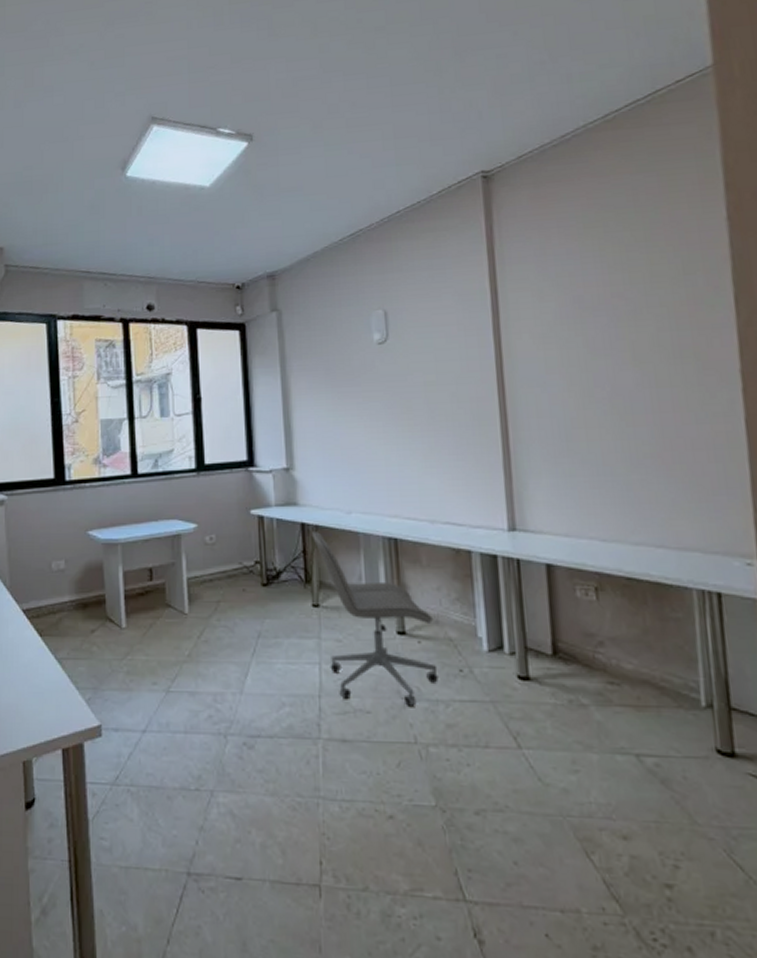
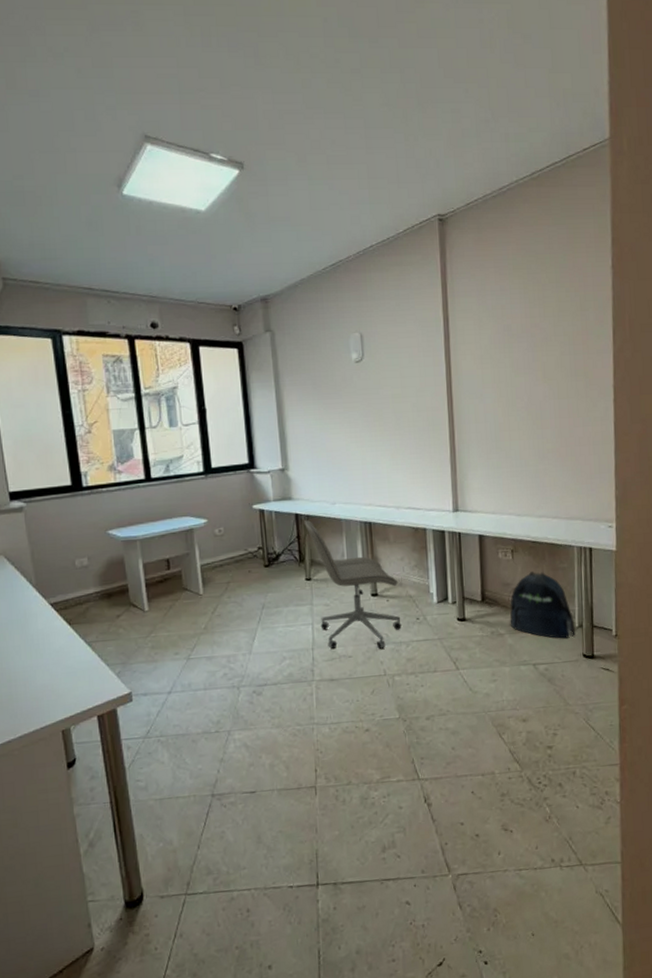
backpack: none [595,618,702,722] -> present [510,571,575,639]

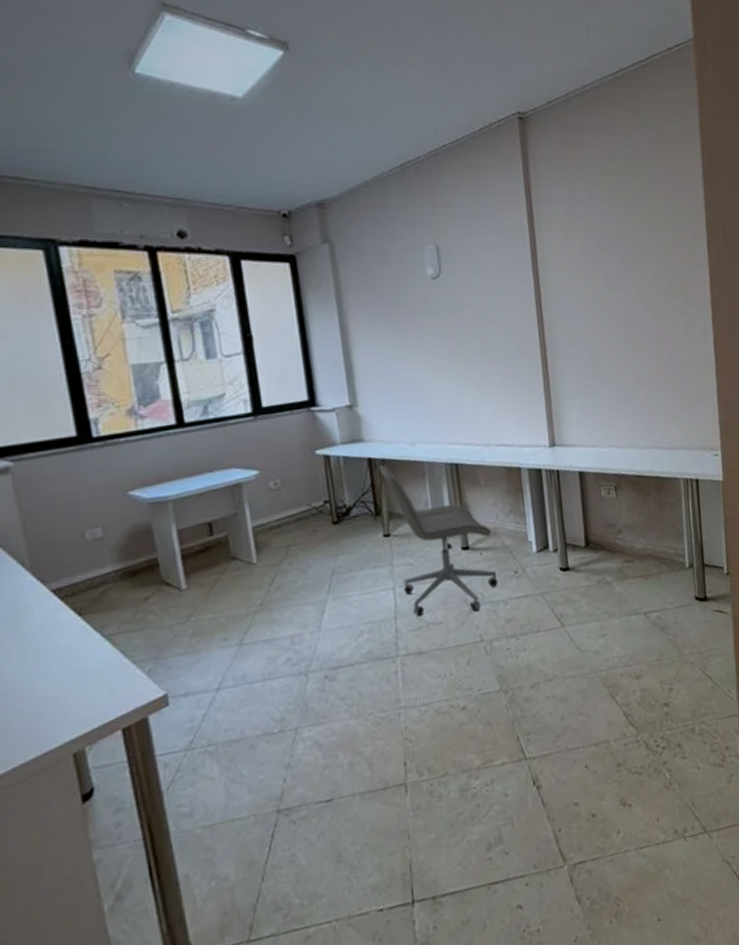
backpack: present [510,571,575,639] -> none [616,508,686,582]

